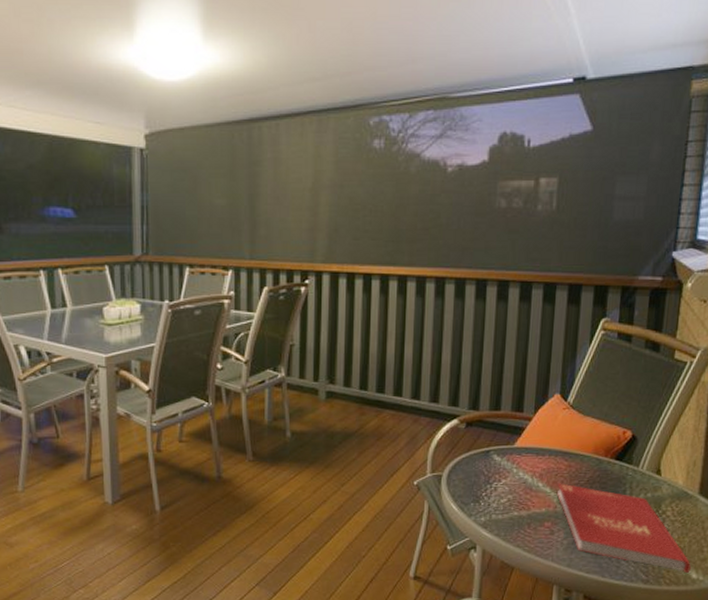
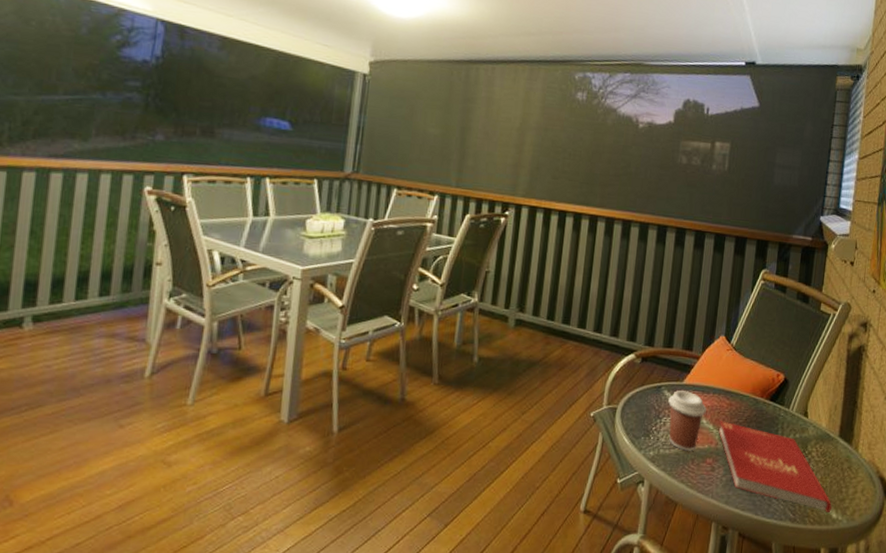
coffee cup: none [498,453,542,515] -> present [668,389,707,451]

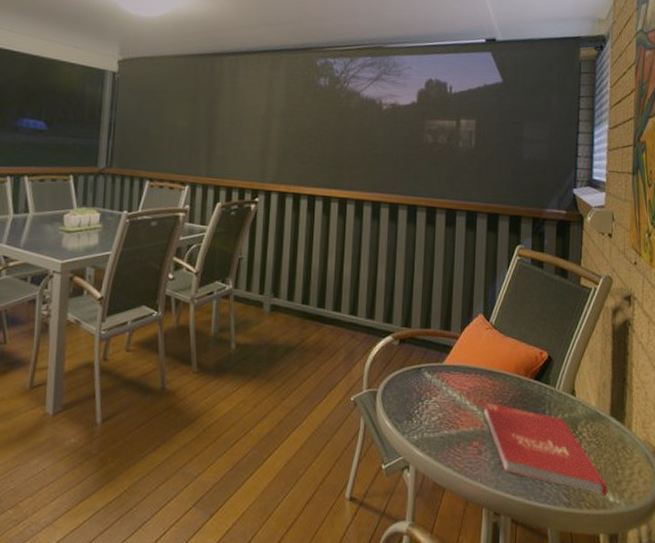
coffee cup: present [668,389,707,451] -> none [429,371,469,434]

